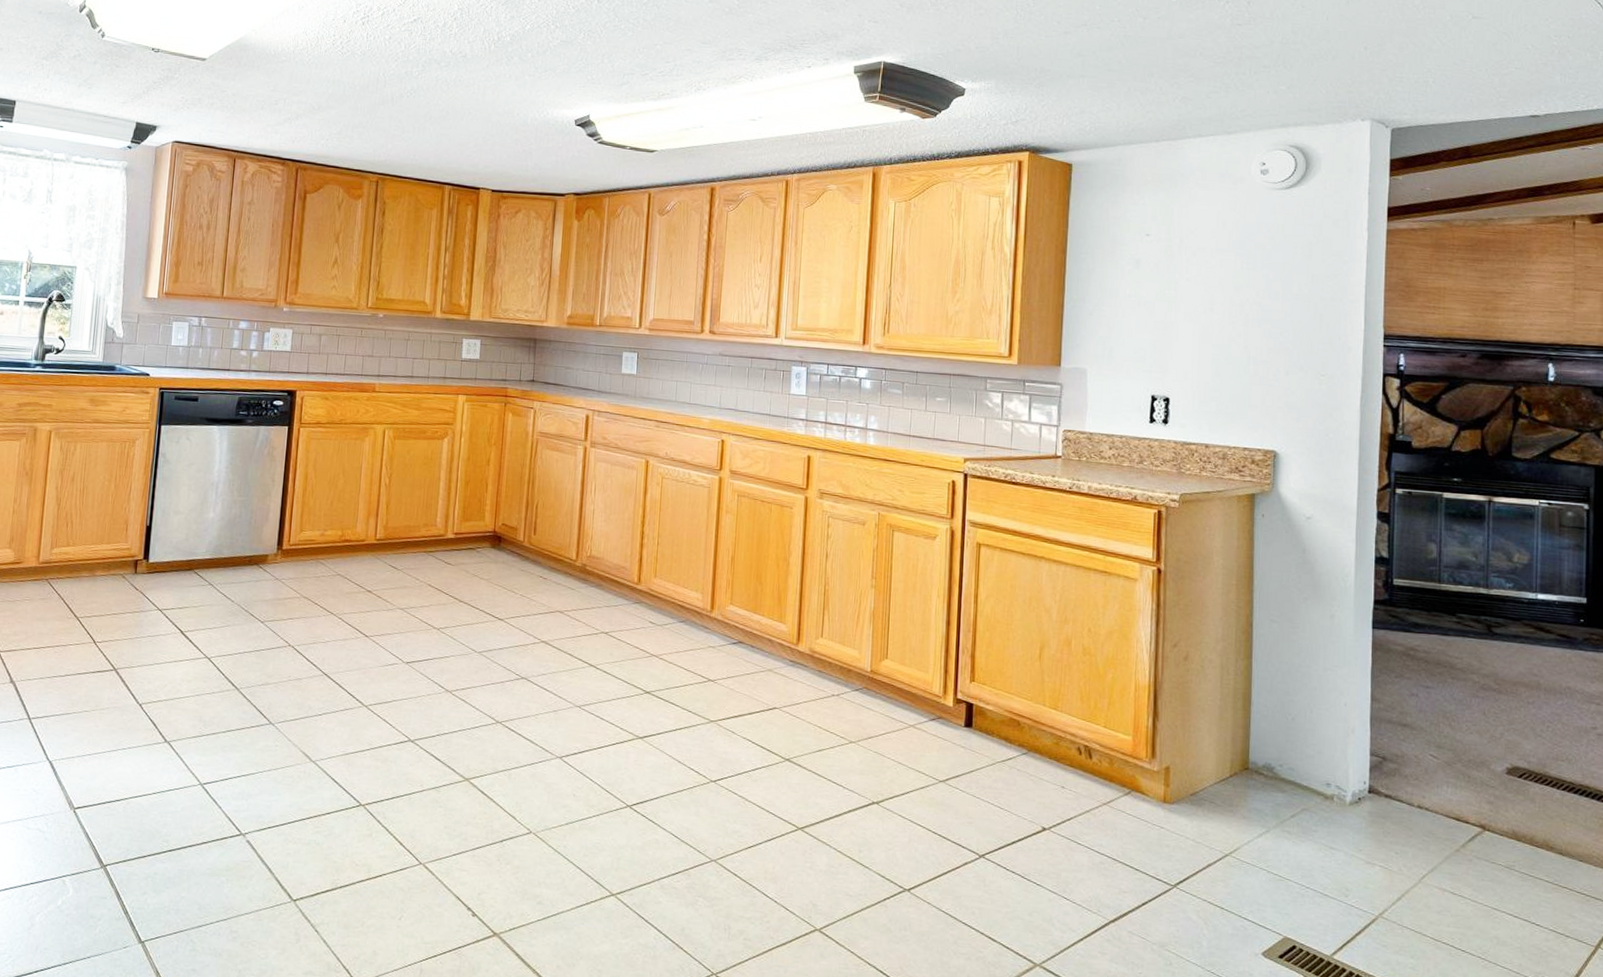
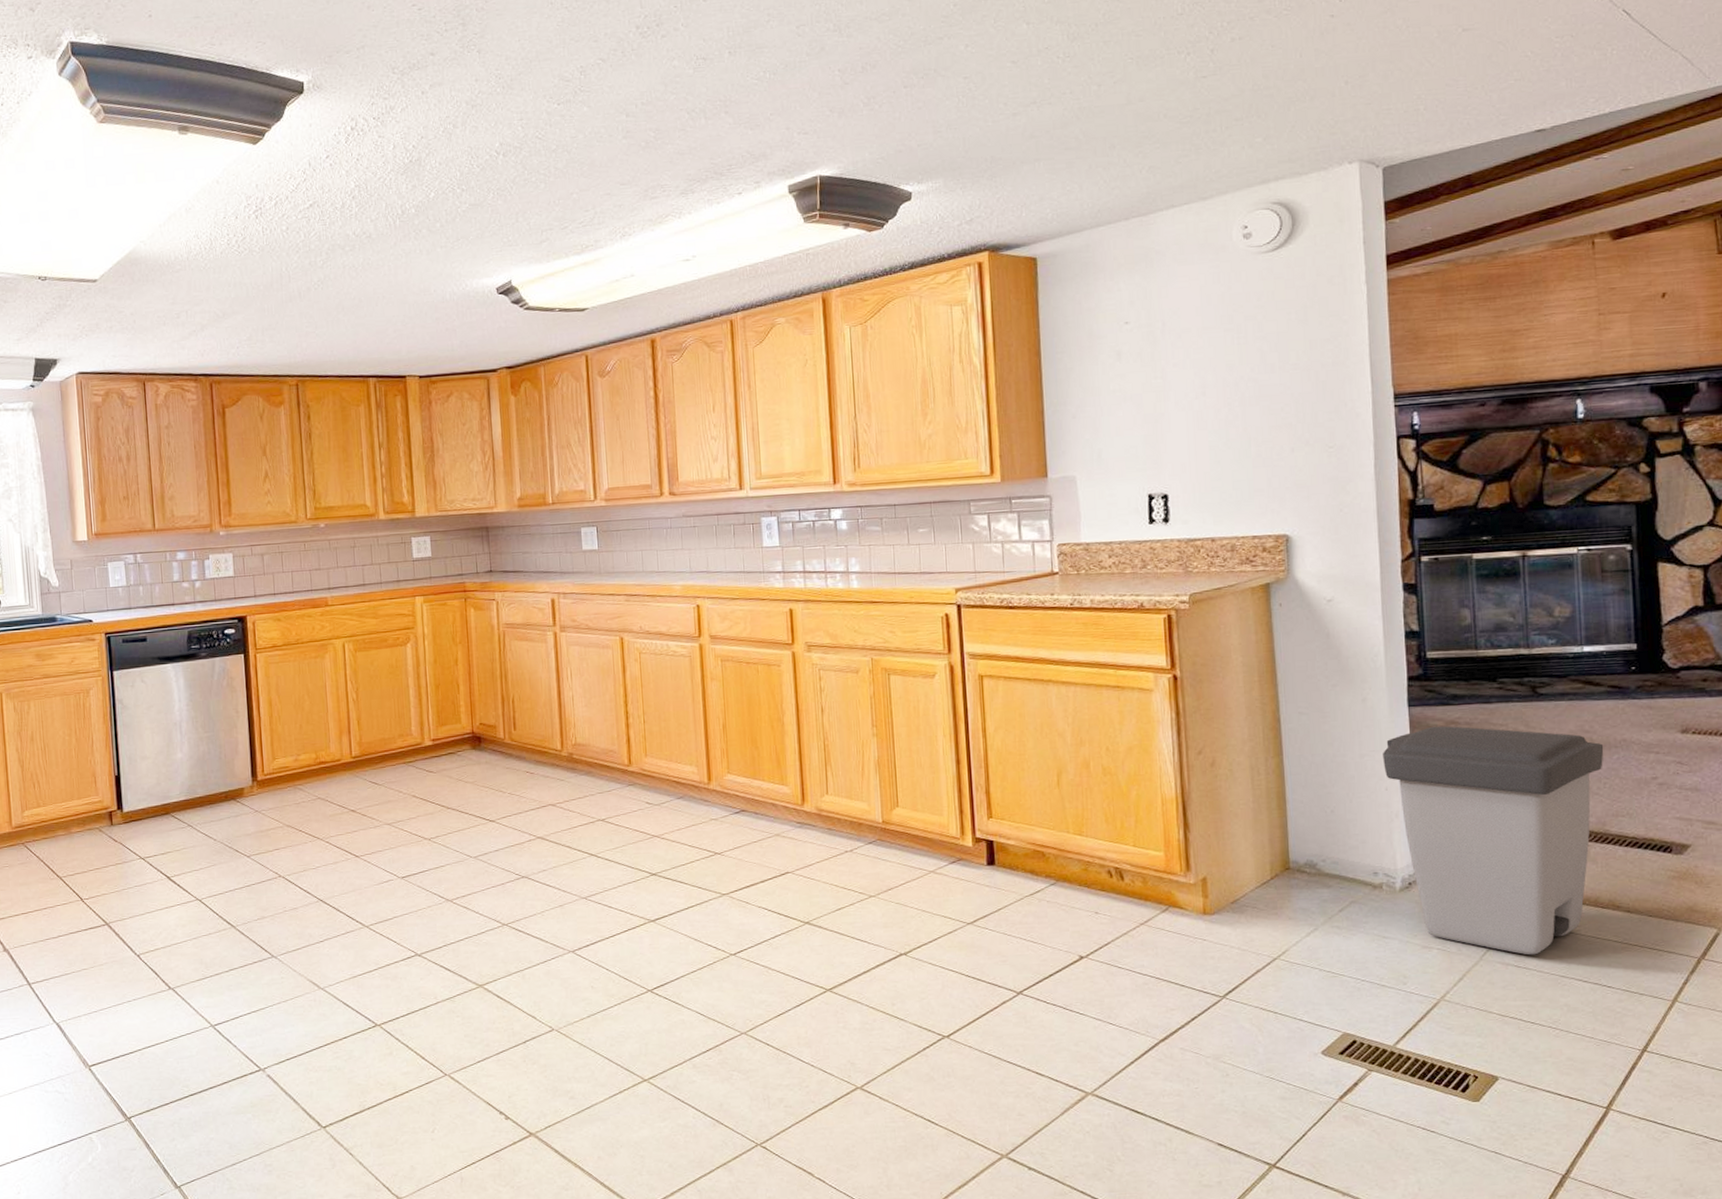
trash can: none [1345,650,1550,885] -> present [1383,726,1604,955]

